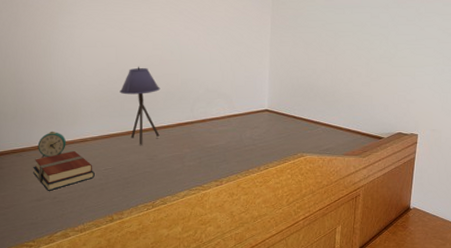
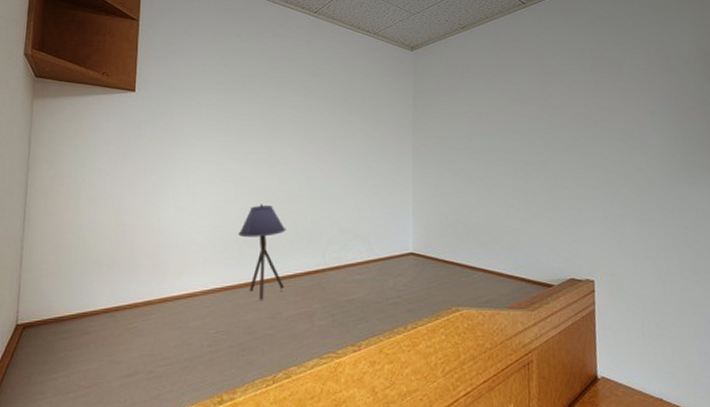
books: present [33,151,95,191] -> none [127,309,203,363]
alarm clock: present [37,131,66,158] -> none [135,283,170,319]

